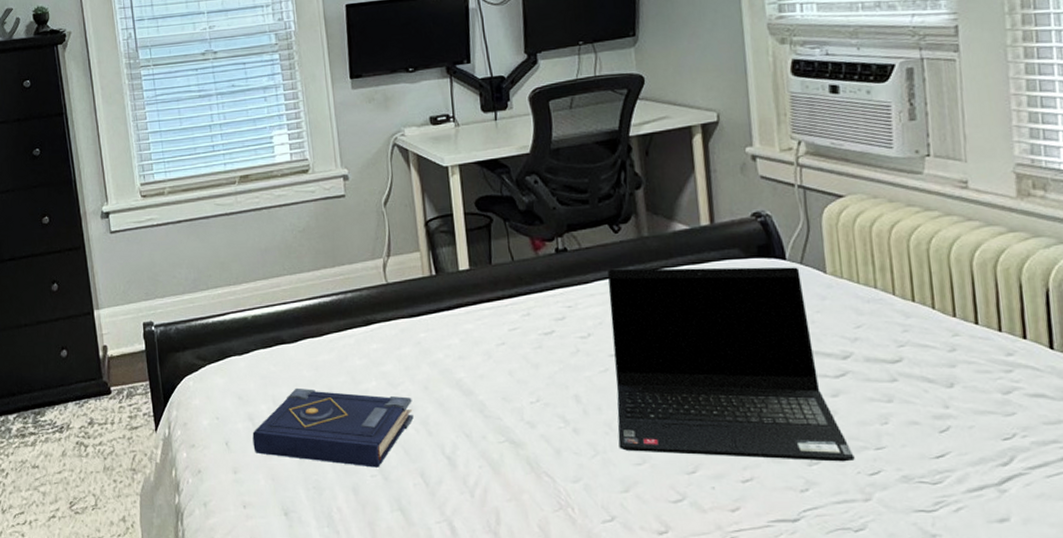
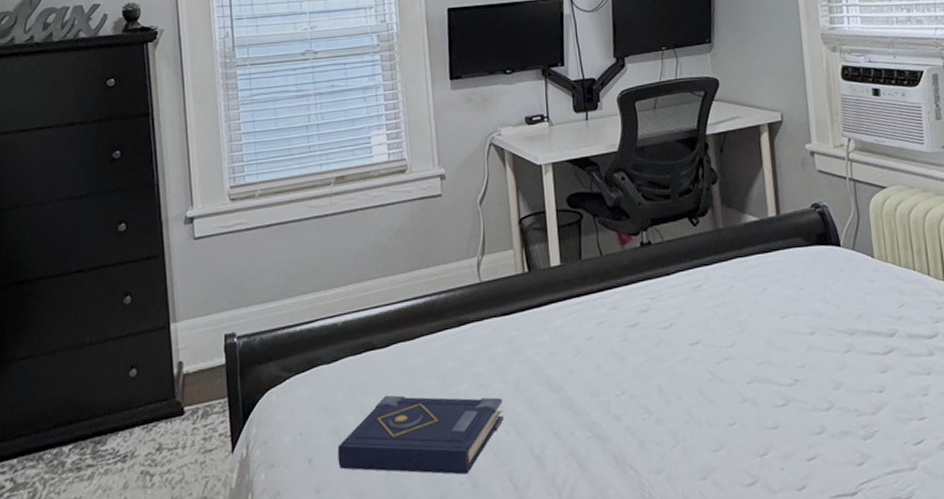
laptop computer: present [608,267,855,462] -> none [688,253,902,438]

